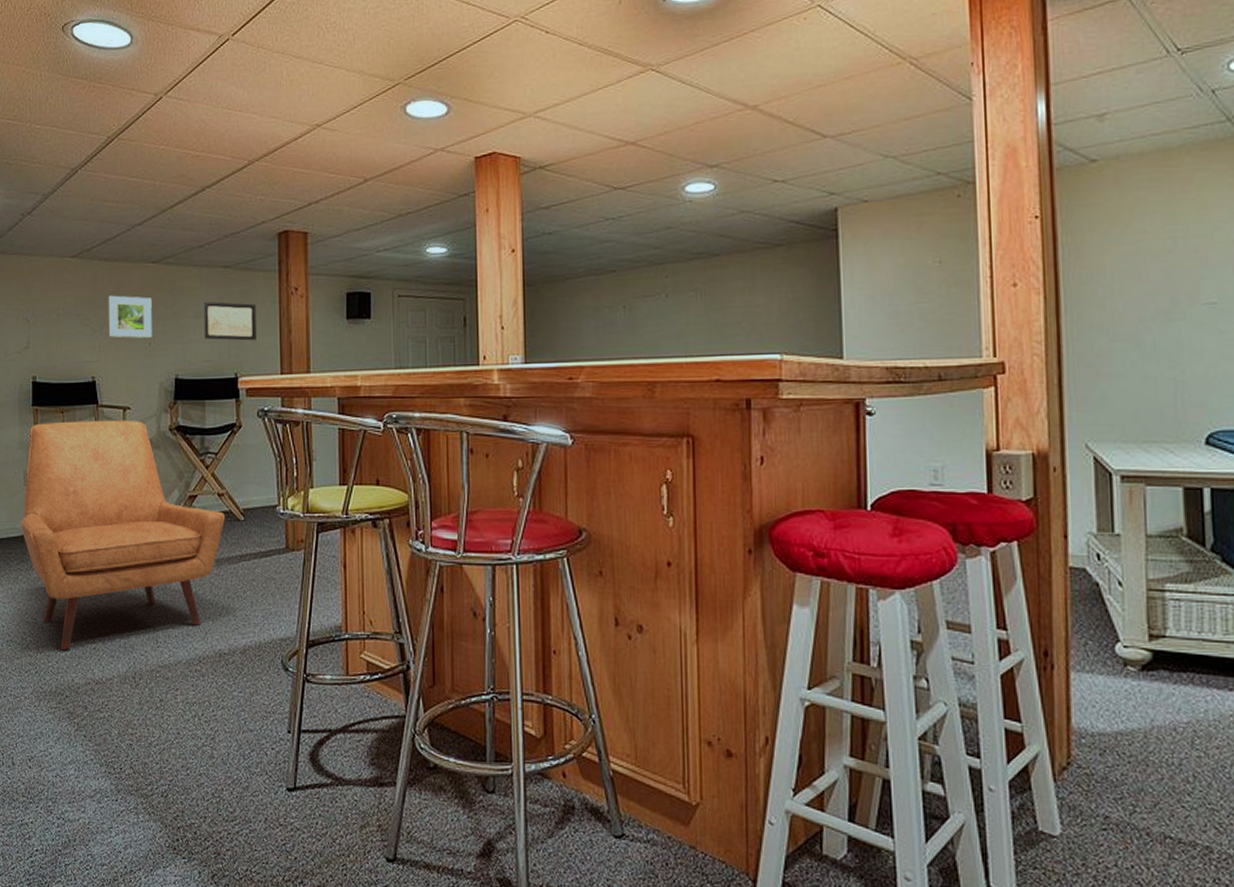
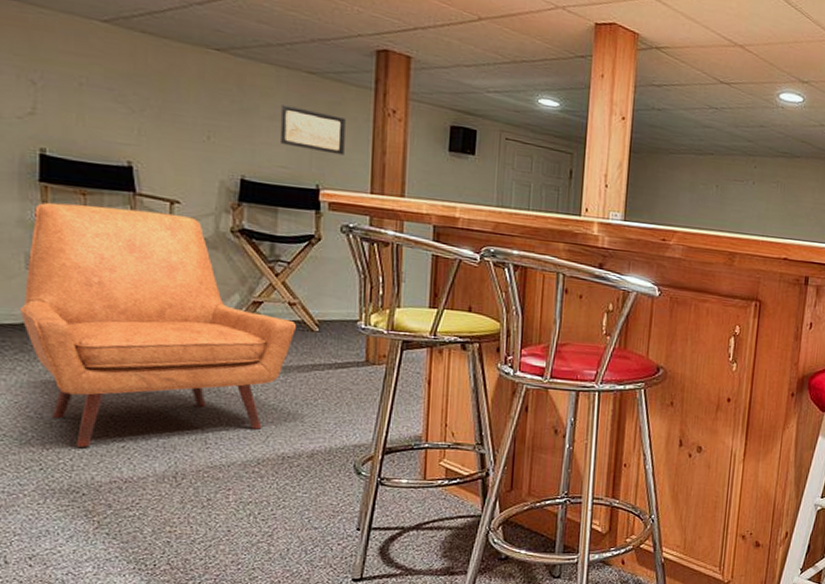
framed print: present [108,295,152,338] -> none [152,75,213,131]

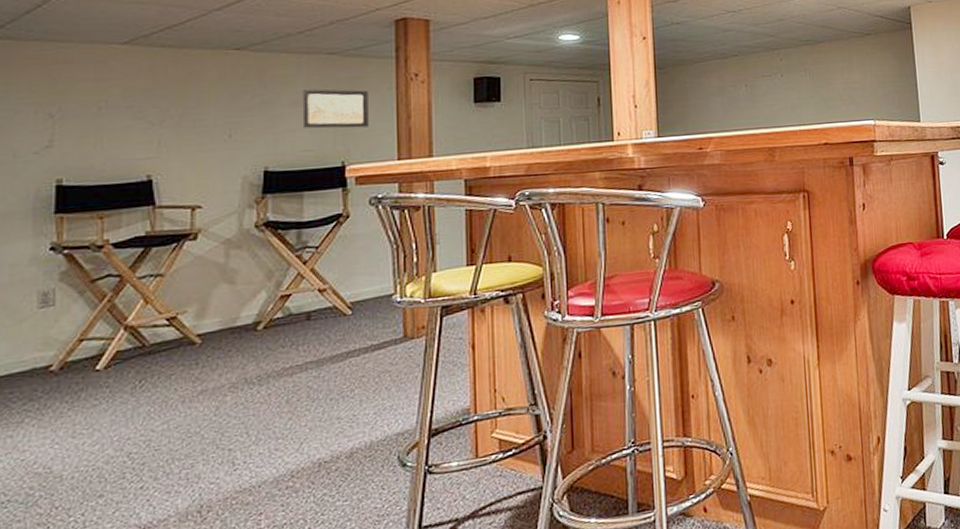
chair: present [19,202,296,447] -> none [29,220,327,498]

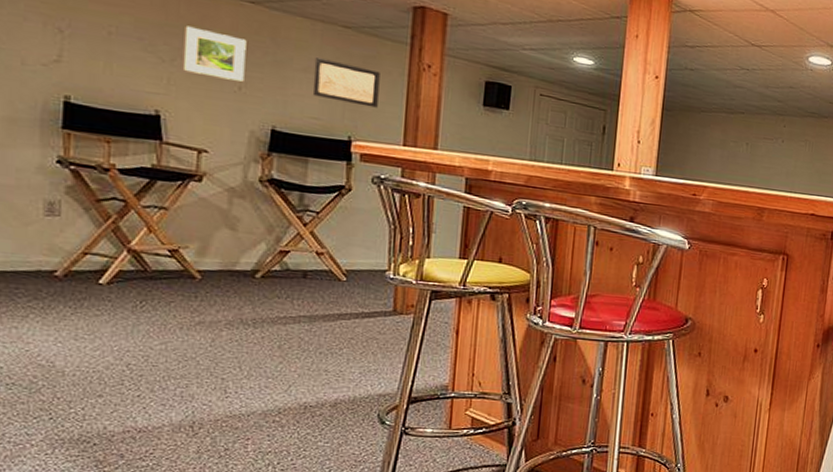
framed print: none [172,85,234,131] -> present [182,26,247,82]

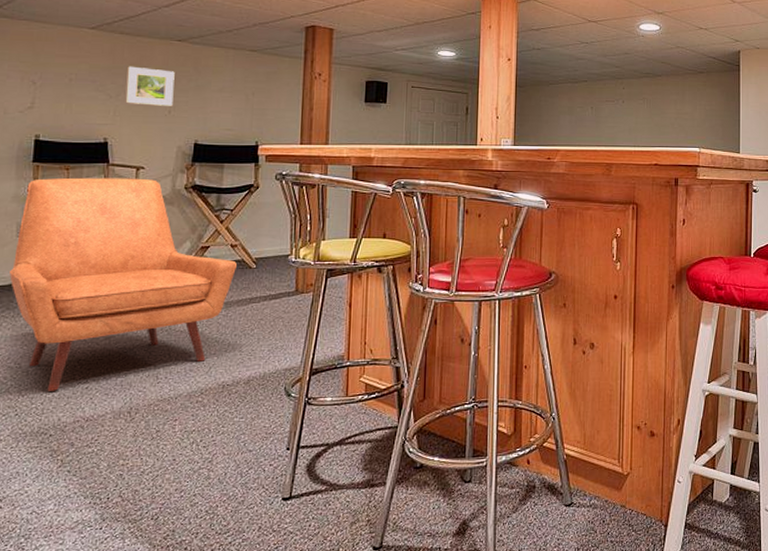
chair: none [35,150,323,396] -> present [8,177,237,391]
wall art: present [312,57,380,108] -> none [226,79,280,115]

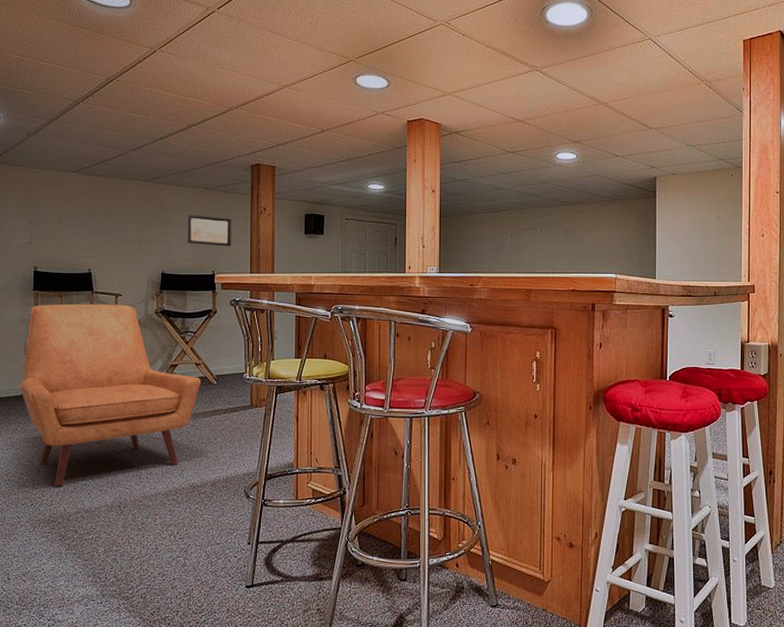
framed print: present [125,66,175,106] -> none [104,205,143,240]
wall art: none [226,79,280,115] -> present [187,215,231,247]

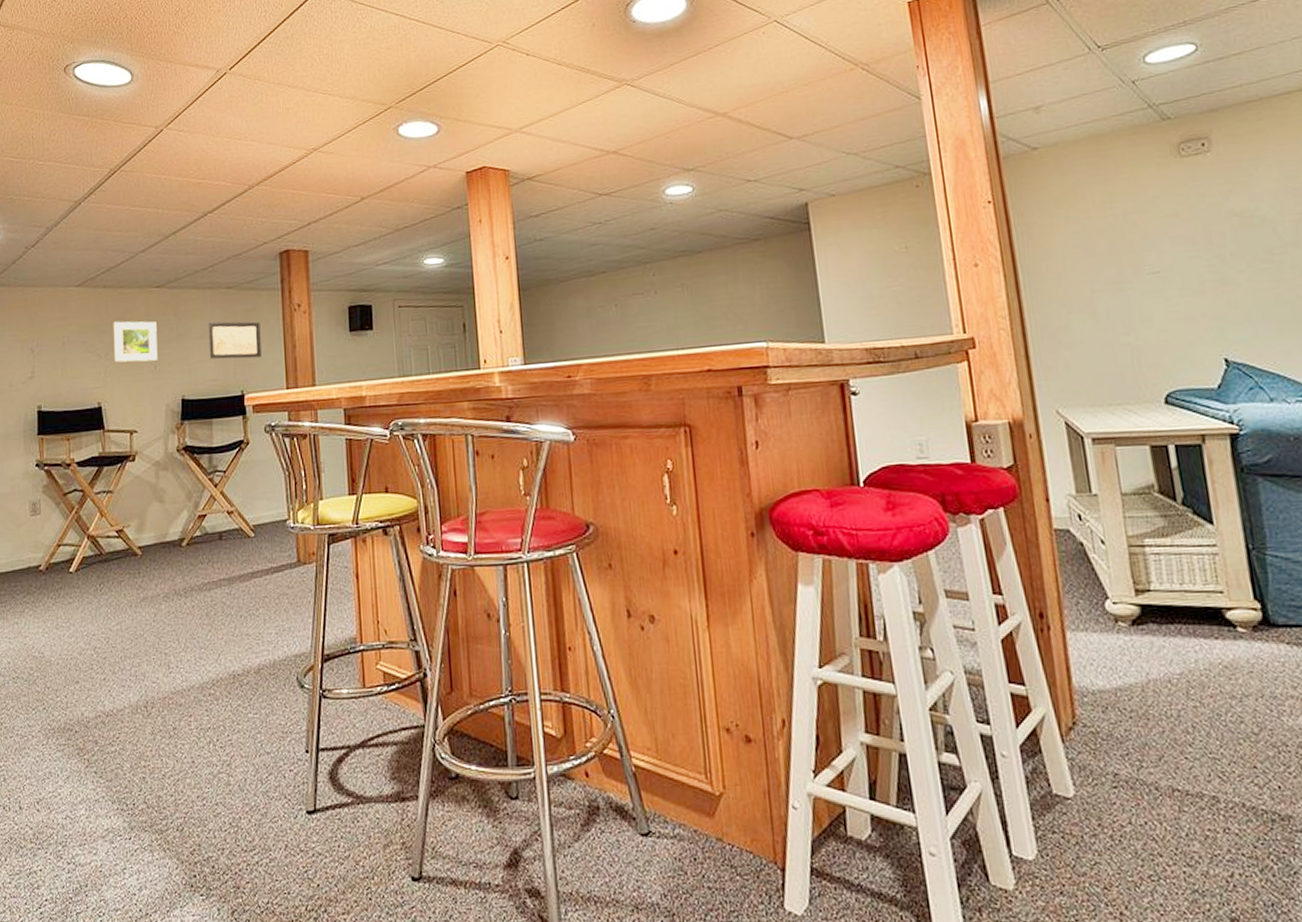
chair: present [20,303,200,486] -> none [26,443,235,683]
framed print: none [104,205,143,240] -> present [113,321,158,363]

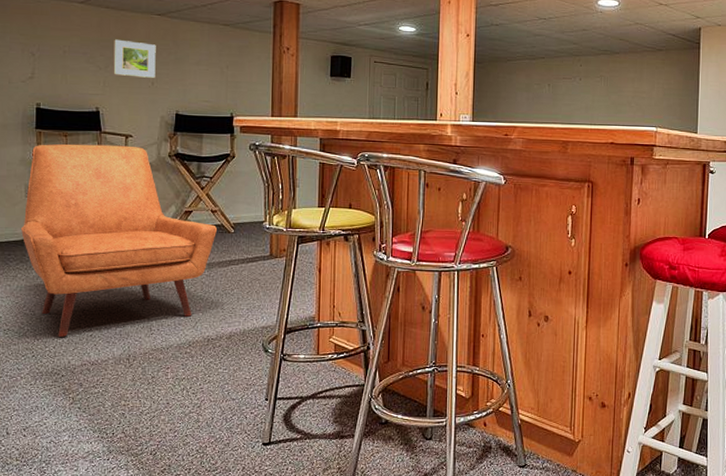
chair: none [26,443,235,683] -> present [20,144,217,337]
wall art: present [208,321,261,359] -> none [203,52,252,88]

